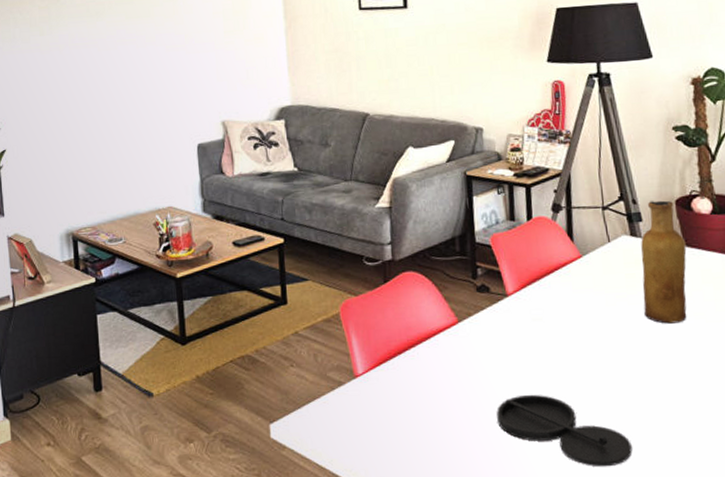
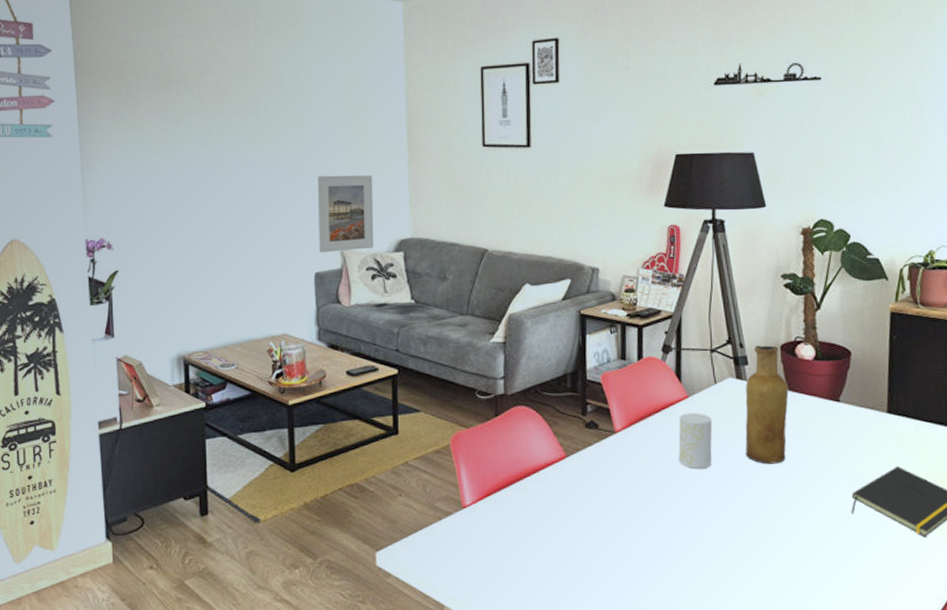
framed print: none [196,44,255,125] -> present [318,175,374,253]
plate: present [497,394,632,467] -> none [599,528,728,600]
cup: none [573,272,609,332] -> present [678,413,713,470]

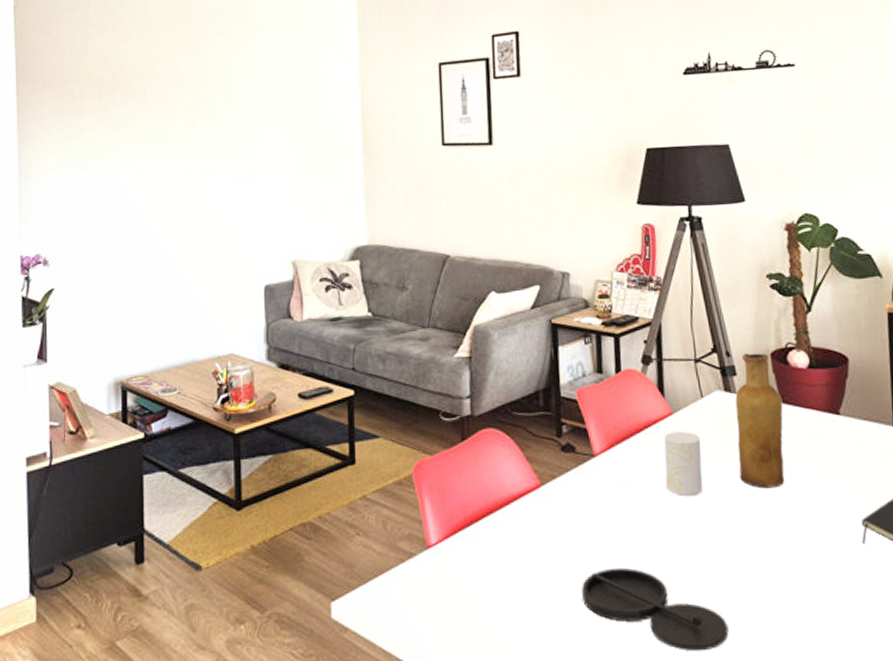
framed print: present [318,175,374,253] -> none [268,179,328,264]
plate: none [599,528,728,600] -> present [582,567,729,652]

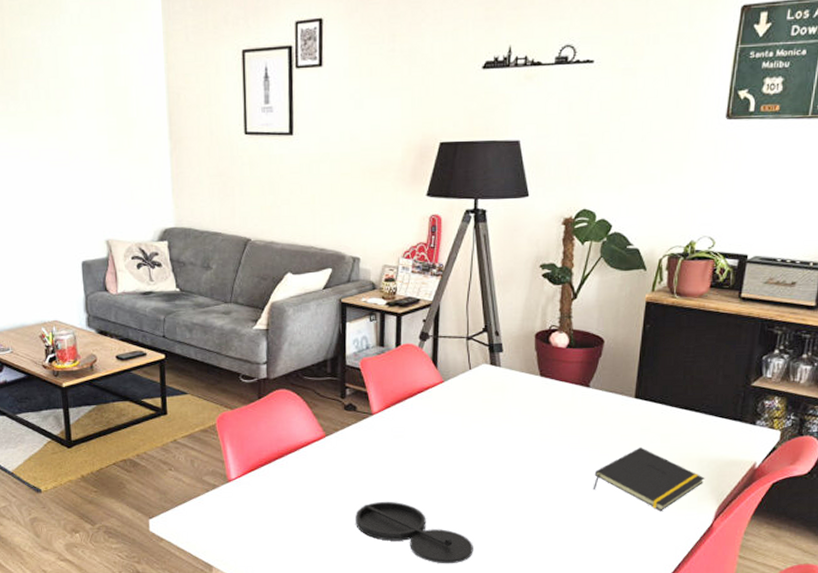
cup: present [664,431,703,497] -> none [432,397,466,449]
vase: present [735,353,785,489] -> none [496,333,541,444]

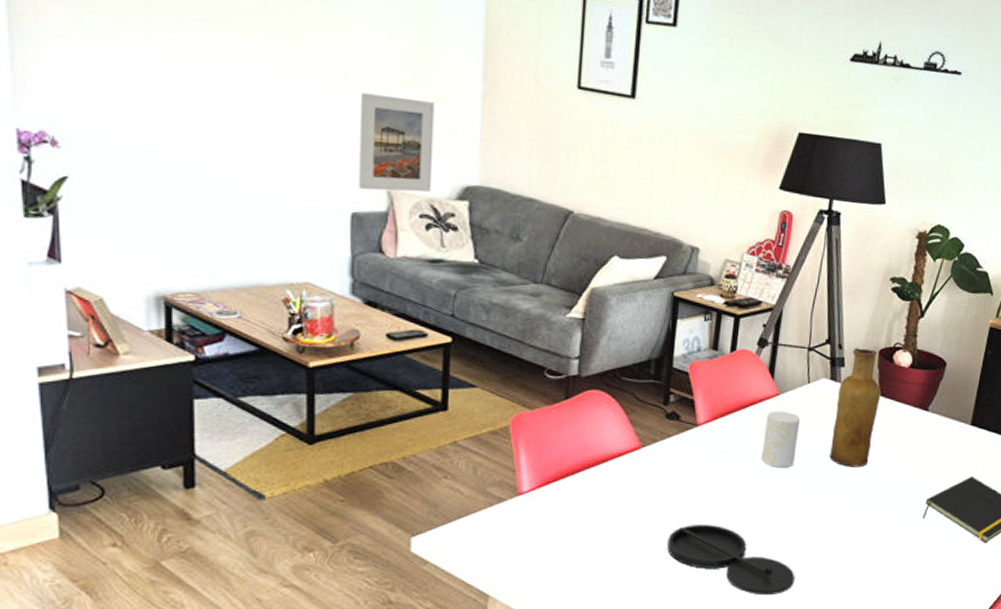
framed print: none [81,163,139,242] -> present [359,92,435,192]
cup: none [432,397,466,449] -> present [761,411,801,469]
vase: none [496,333,541,444] -> present [830,348,881,468]

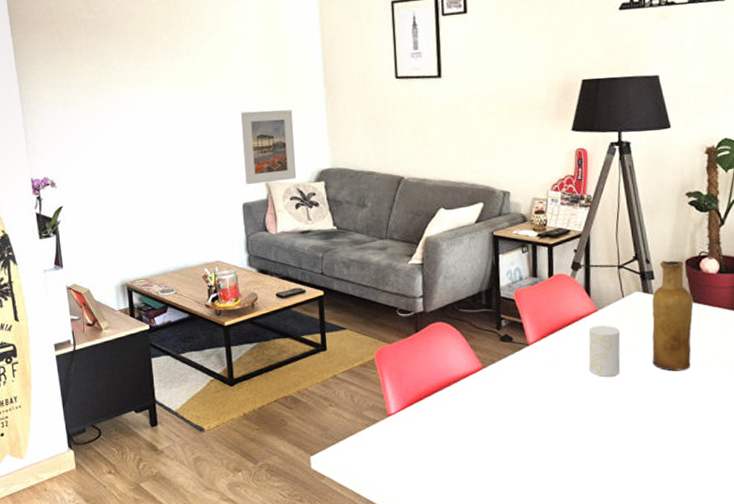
plate: present [667,524,795,596] -> none [516,432,636,496]

